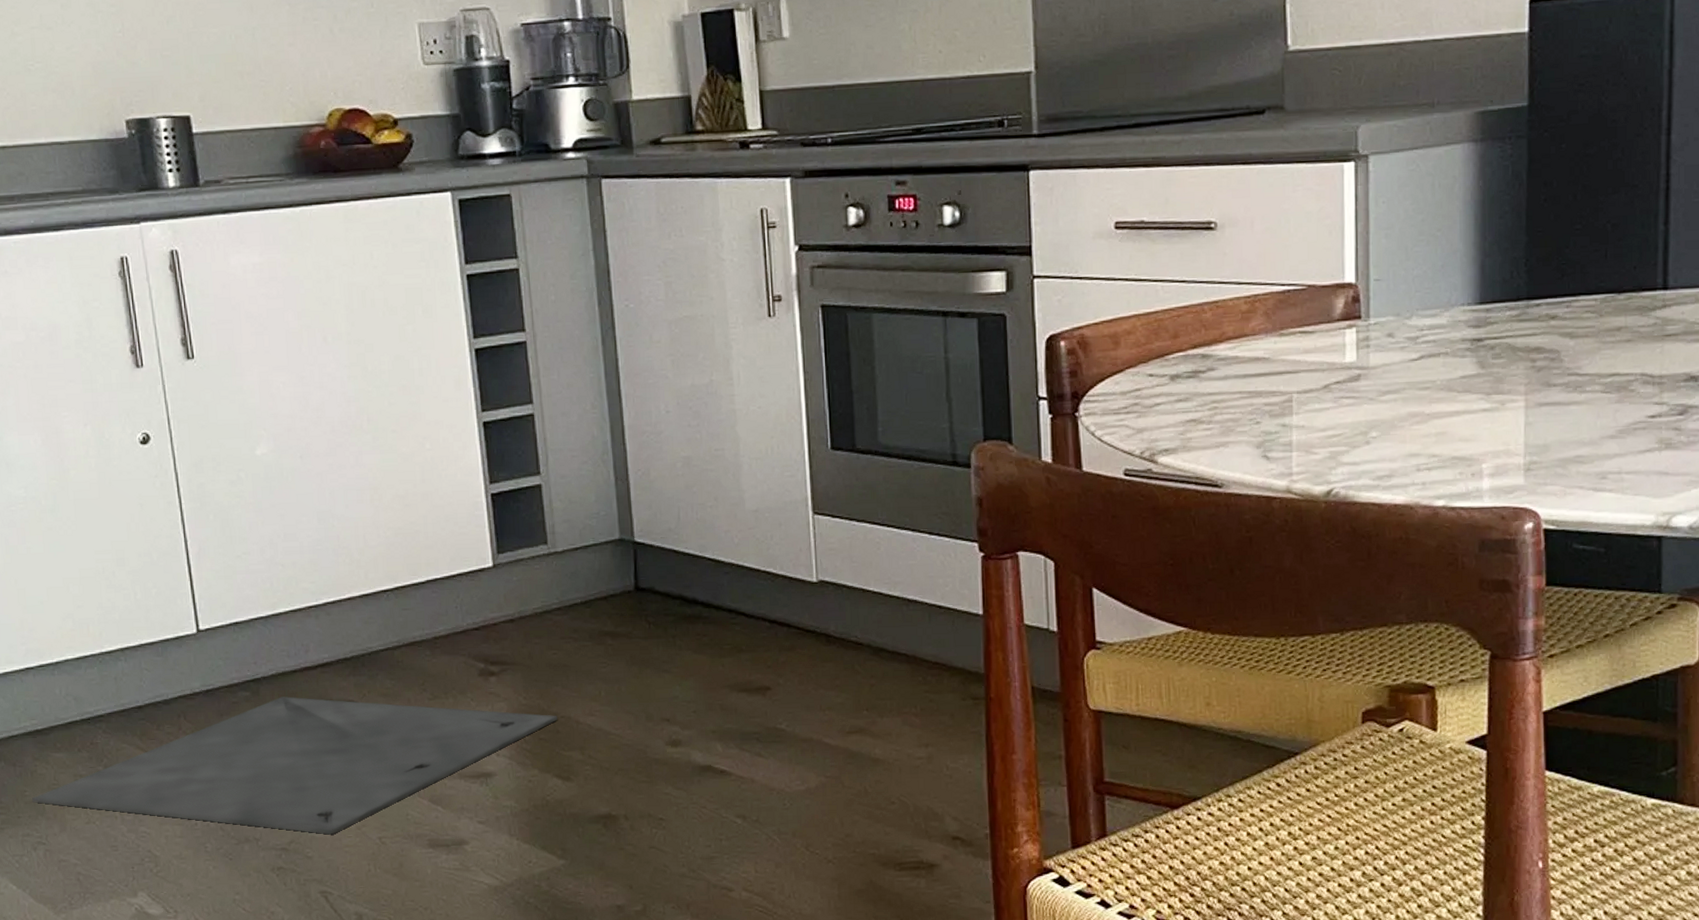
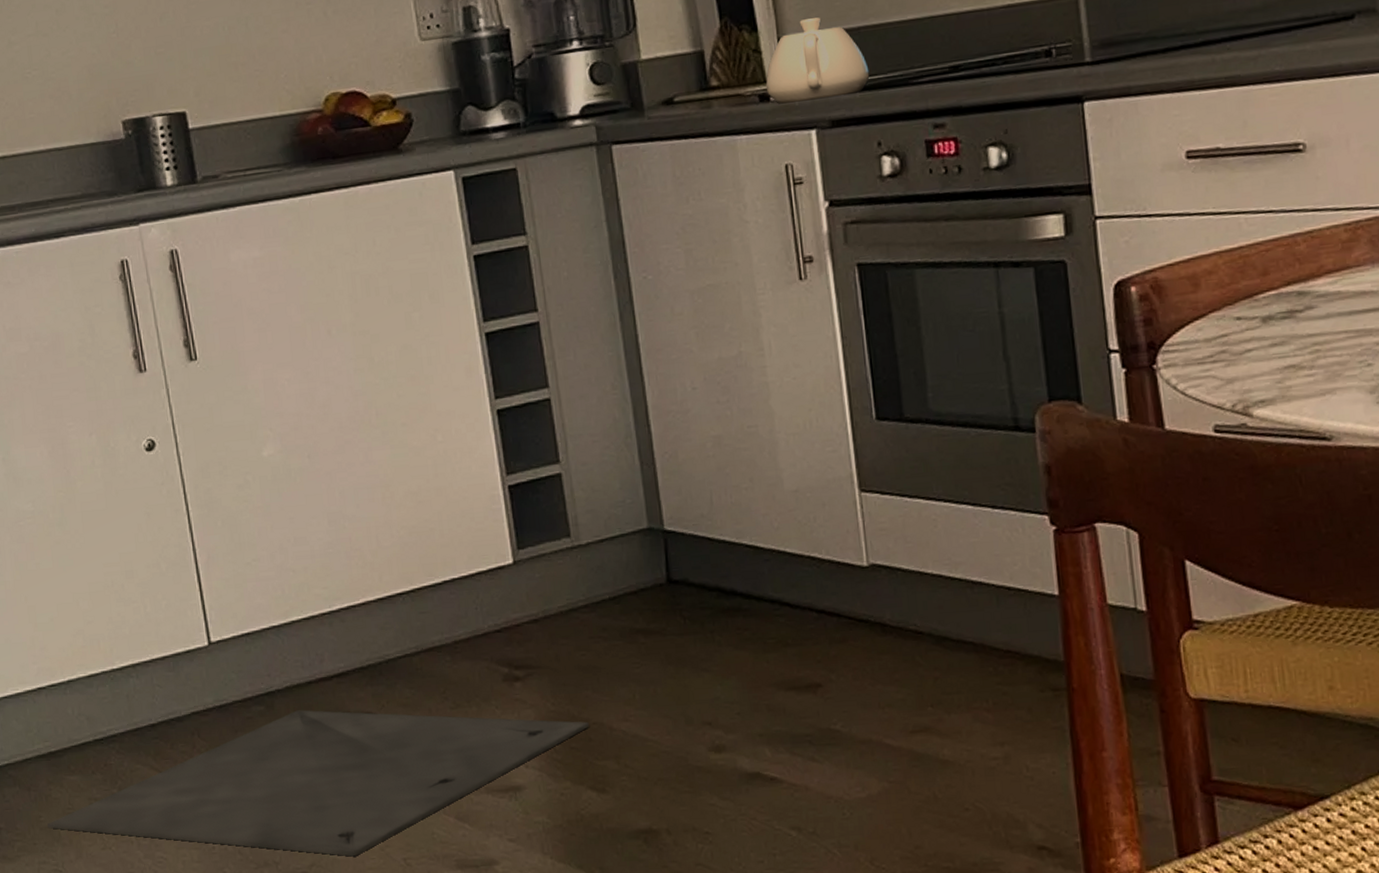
teapot: none [746,72,841,152] -> present [765,17,870,104]

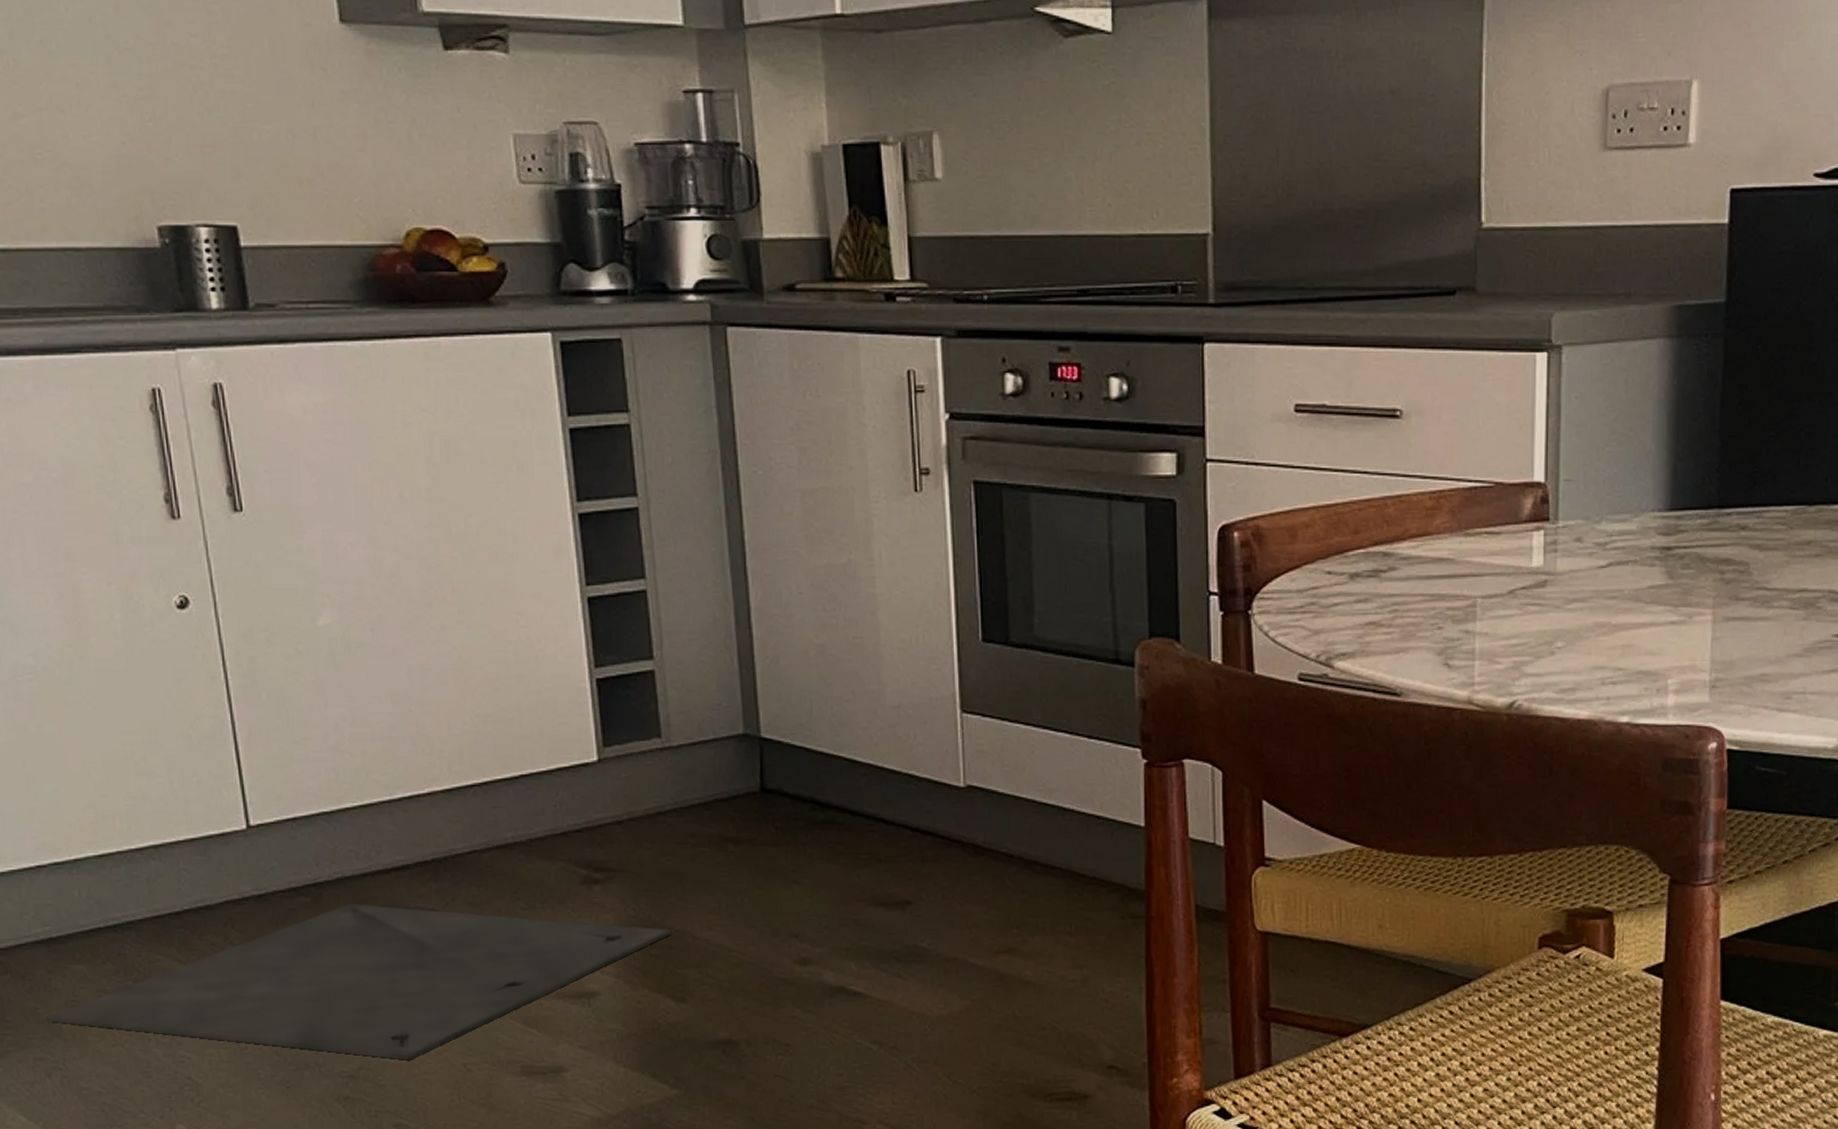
teapot: present [765,17,870,104] -> none [892,219,999,306]

